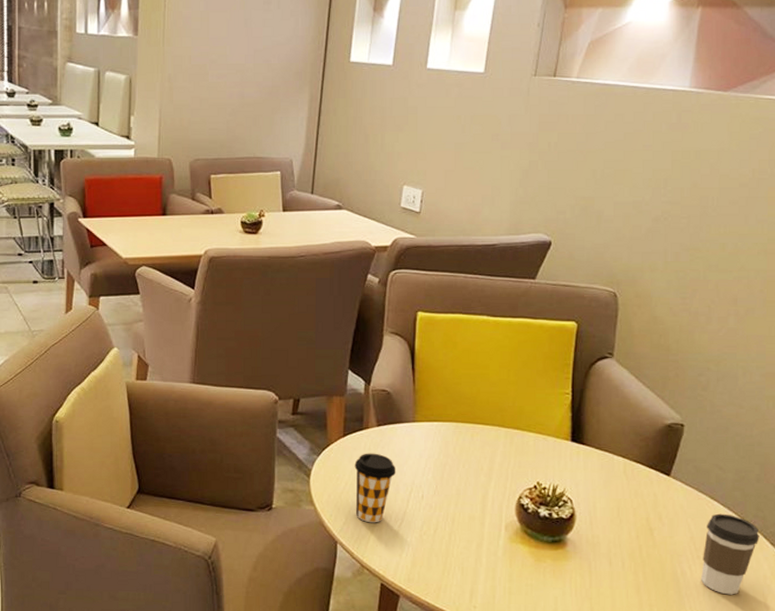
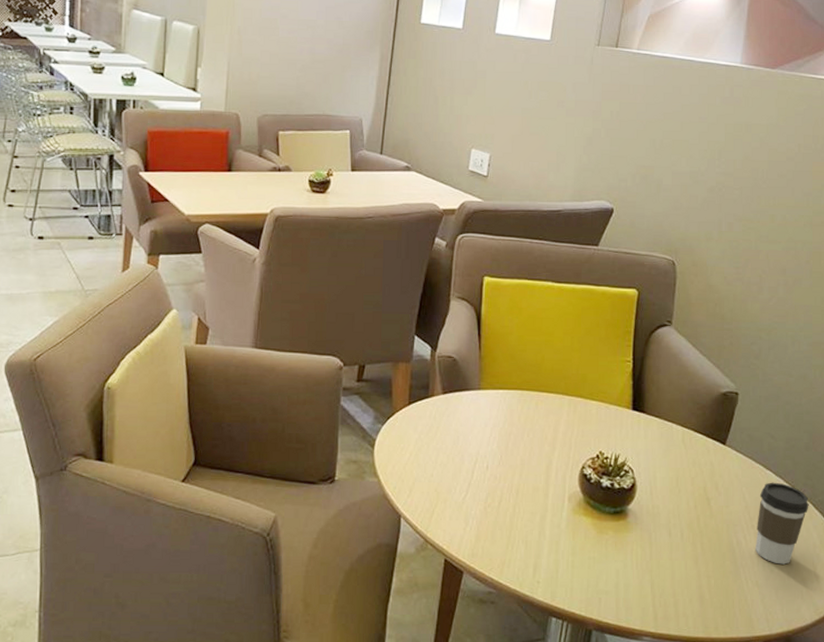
coffee cup: present [354,453,396,523] -> none [419,422,462,496]

